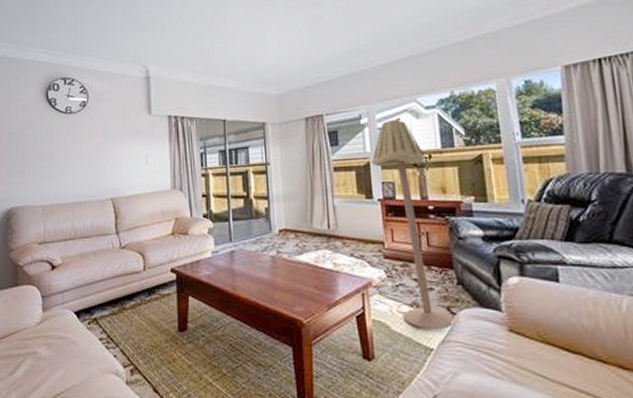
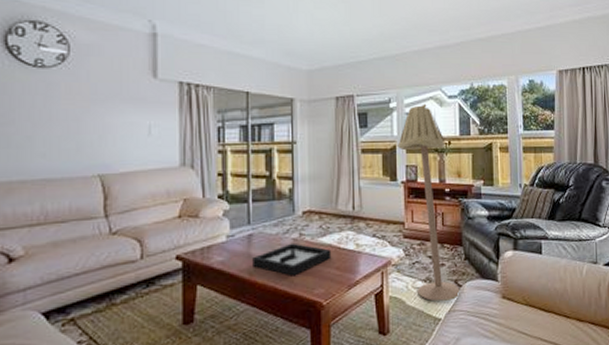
decorative tray: none [235,260,309,293] -> present [252,243,332,276]

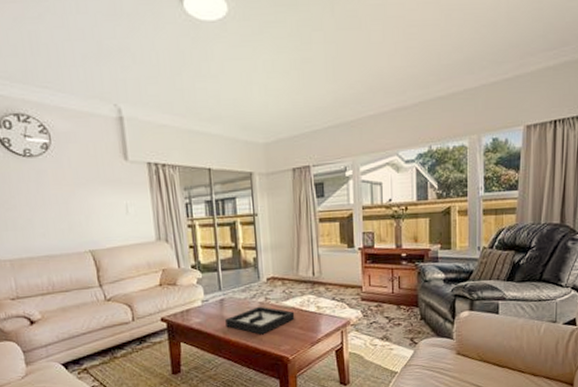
floor lamp: present [398,104,460,302] -> none [354,170,416,357]

